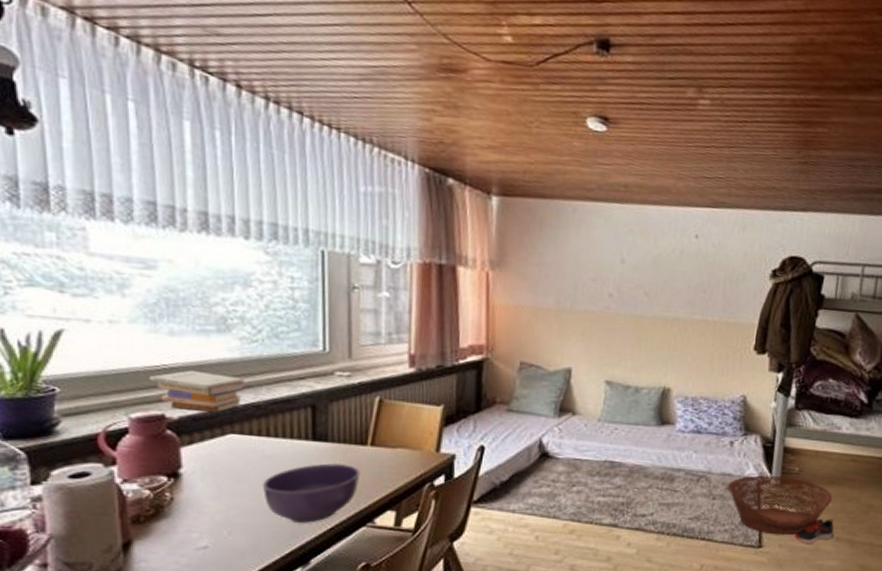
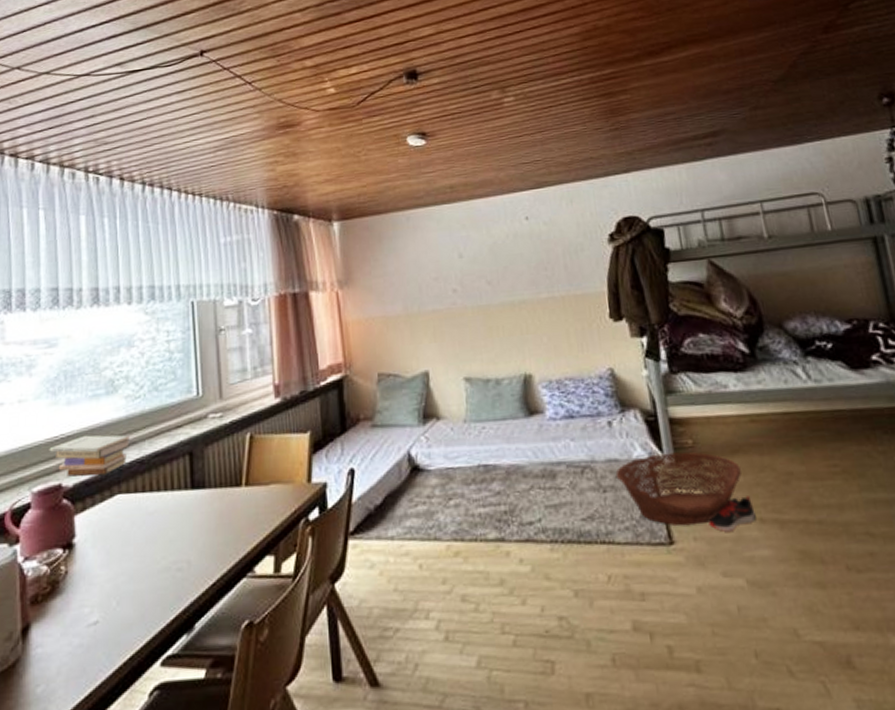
bowl: present [262,462,361,523] -> none [147,509,238,582]

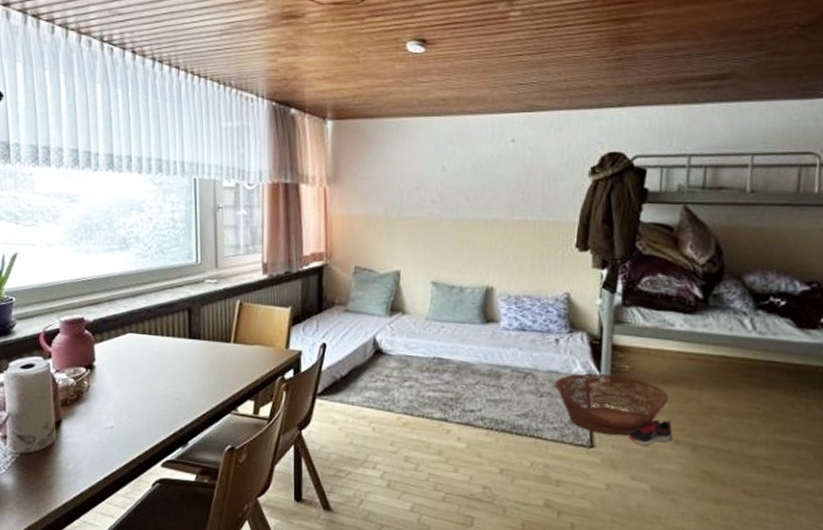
books: present [49,435,130,477] -> none [73,281,139,316]

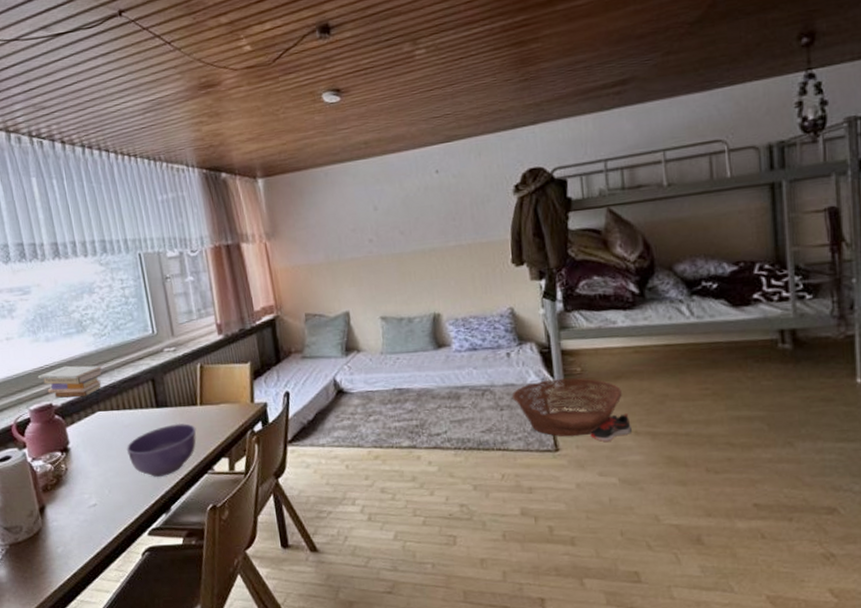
books: none [73,281,139,316] -> present [37,365,102,398]
bowl: none [152,357,226,409] -> present [126,423,197,477]

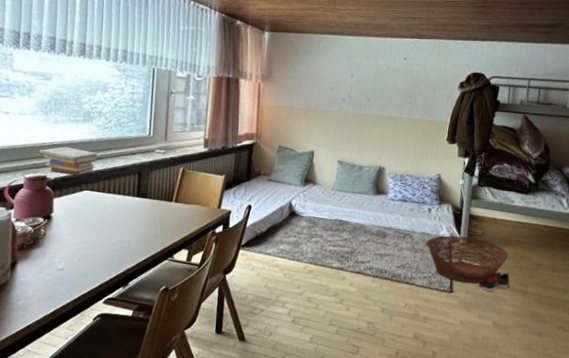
bowl: present [126,423,197,477] -> none [102,213,167,256]

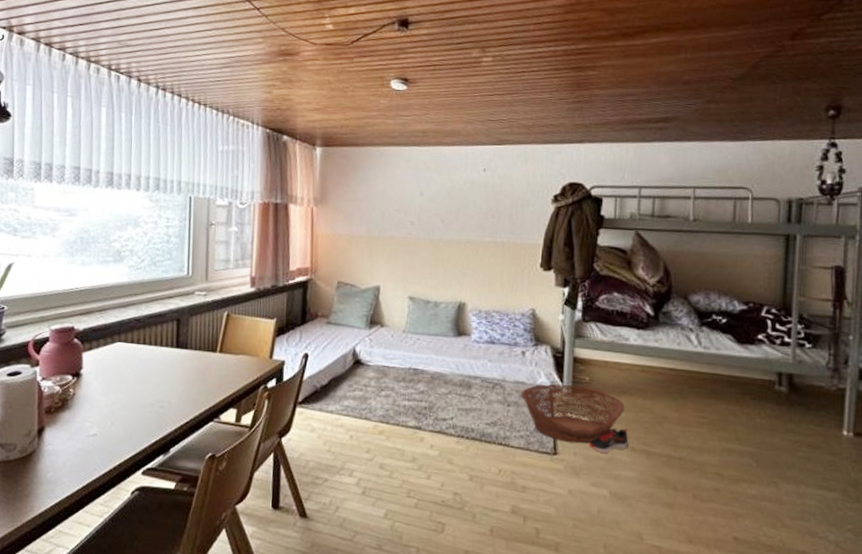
books: present [39,146,98,176] -> none [65,291,130,326]

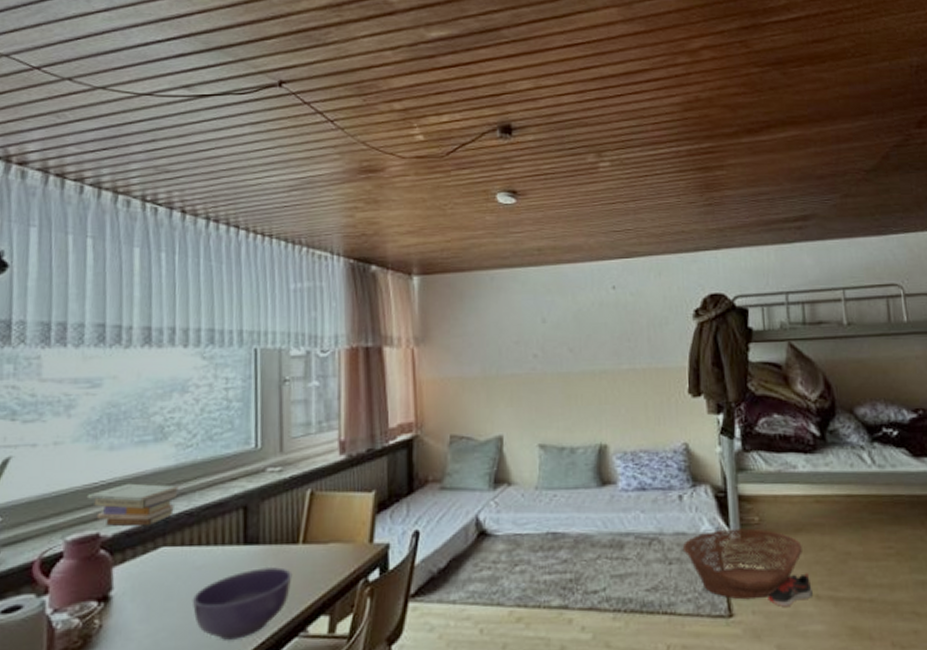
books: none [65,291,130,326] -> present [86,483,179,526]
bowl: none [137,366,211,417] -> present [191,566,293,640]

